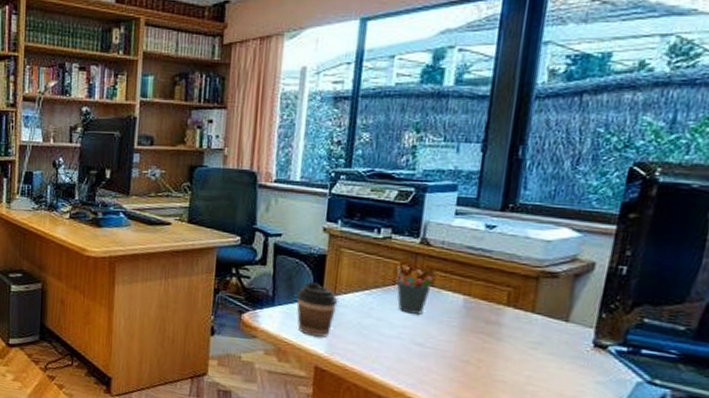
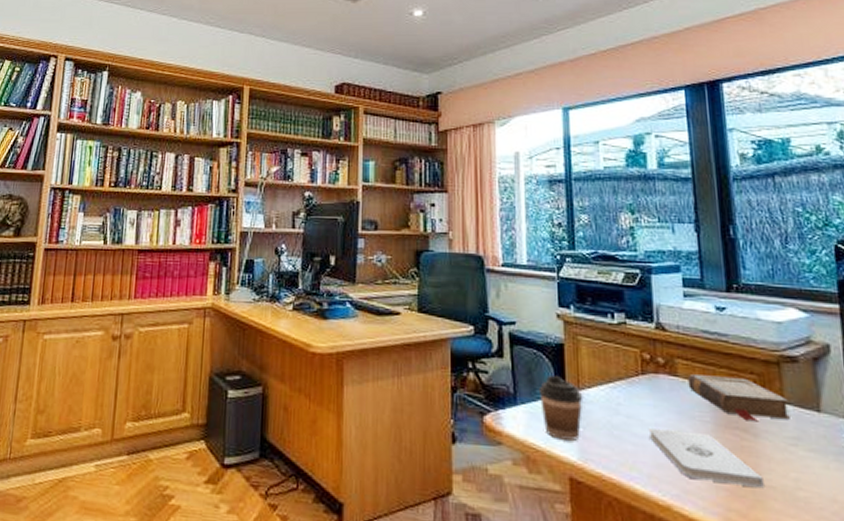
pen holder: present [396,266,434,314] -> none [637,354,677,409]
notepad: none [396,330,497,383] -> present [650,428,764,489]
book: none [442,285,539,328] -> present [687,374,790,422]

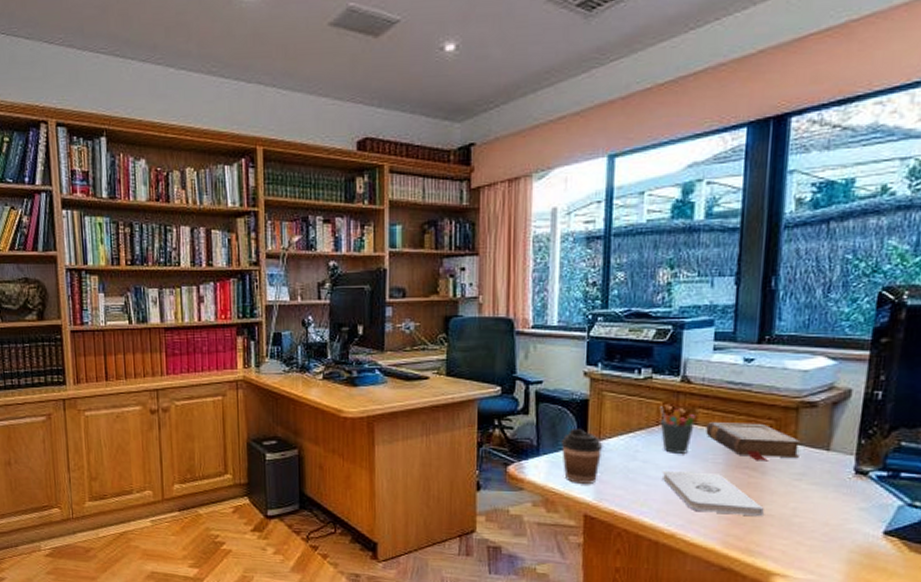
pen holder: none [637,354,677,409] -> present [659,406,697,454]

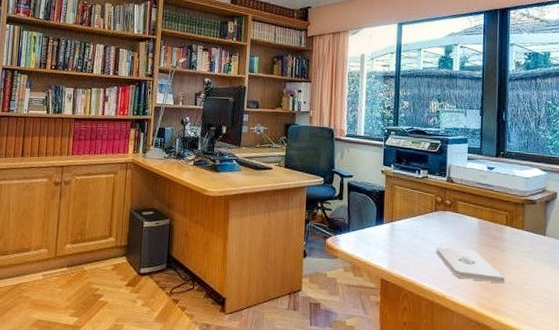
coffee cup: present [560,429,603,484] -> none [365,212,395,255]
pen holder: present [659,406,697,454] -> none [433,198,458,234]
book: present [706,422,801,461] -> none [464,211,527,242]

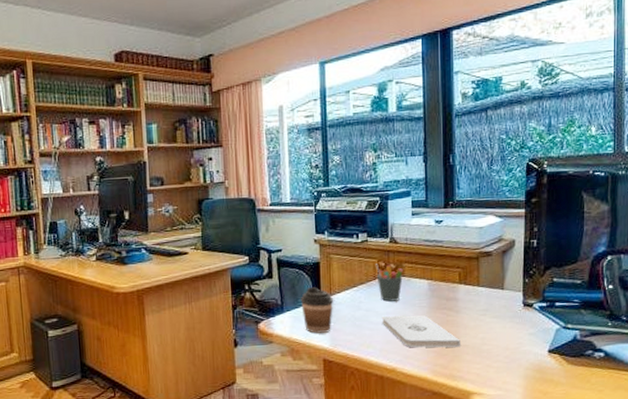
coffee cup: none [365,212,395,255] -> present [300,287,334,333]
pen holder: none [433,198,458,234] -> present [375,263,404,302]

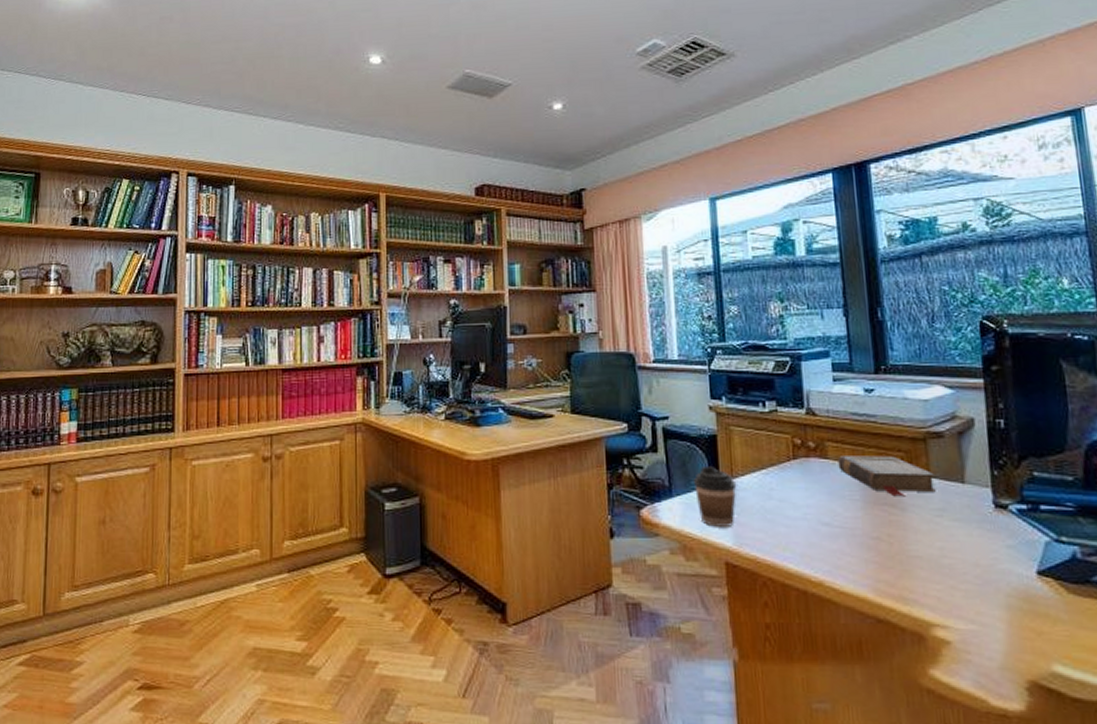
pen holder: present [375,263,404,302] -> none [788,440,827,491]
notepad: present [382,315,460,348] -> none [802,510,911,559]
book: none [412,272,482,303] -> present [838,456,936,497]

